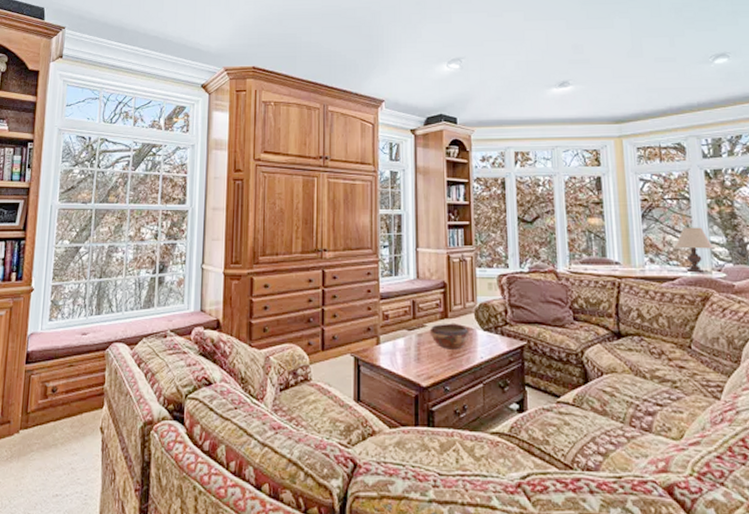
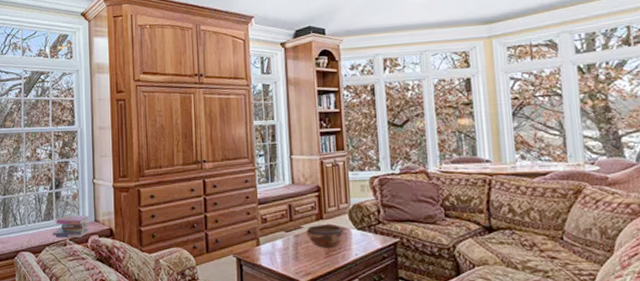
books: none [152,303,195,329] -> present [53,215,90,238]
table lamp: present [675,227,714,274] -> none [547,122,587,168]

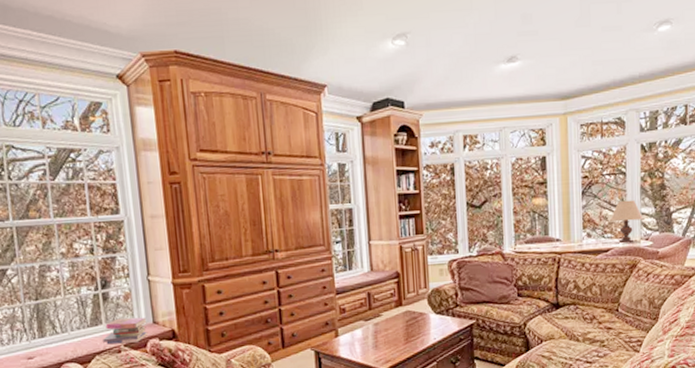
decorative bowl: present [306,225,344,248] -> none [385,310,423,335]
table lamp: none [547,122,587,168] -> present [610,200,644,244]

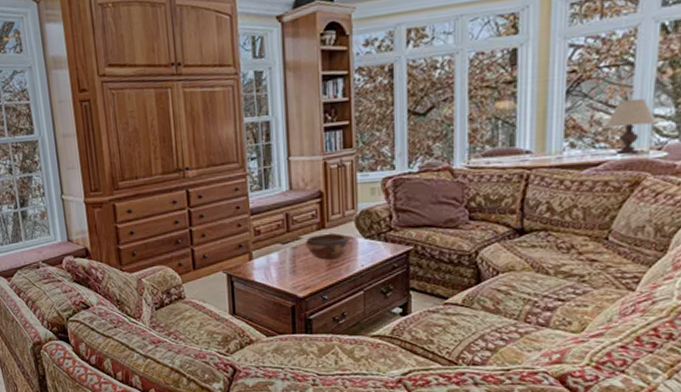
books: present [103,317,148,345] -> none [23,235,64,260]
decorative bowl: none [385,310,423,335] -> present [305,234,349,260]

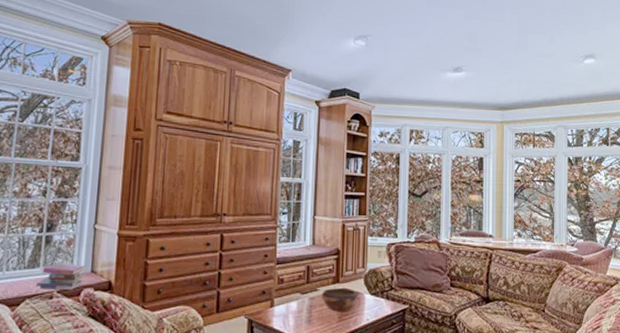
books: none [23,235,64,260] -> present [37,263,86,290]
table lamp: present [605,98,657,156] -> none [539,206,570,248]

